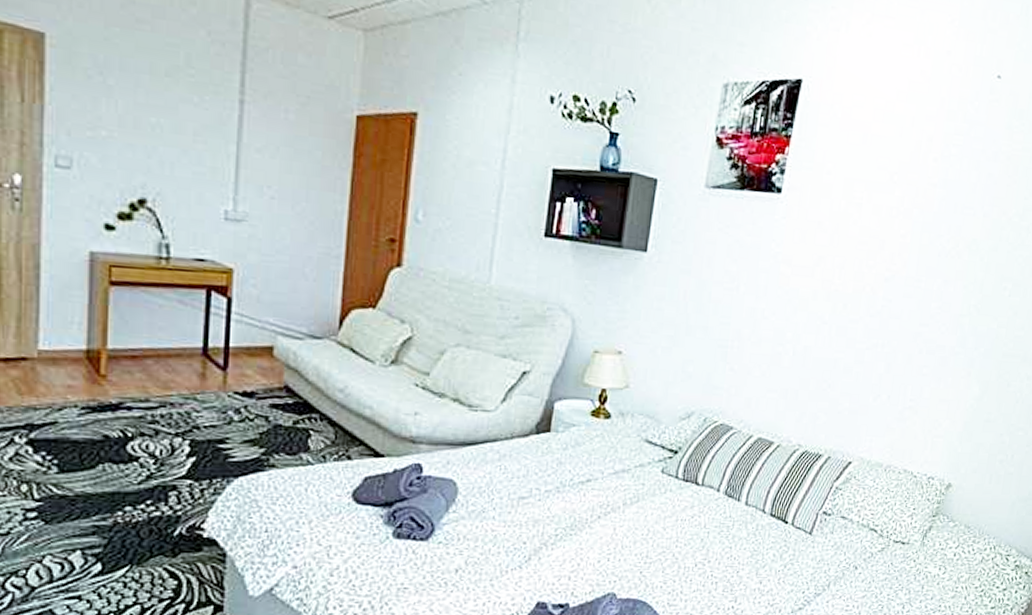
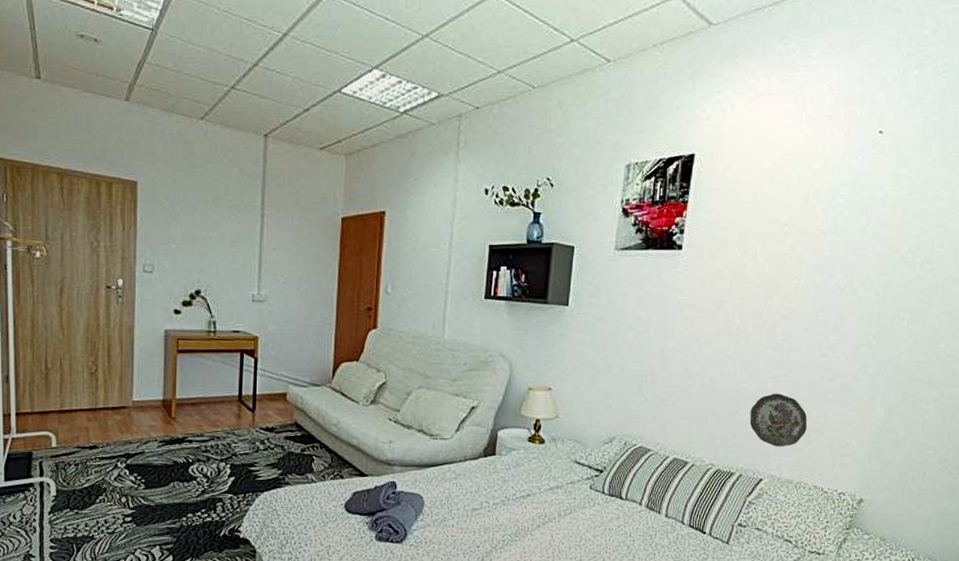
decorative plate: none [842,365,902,427] -> present [749,393,808,447]

